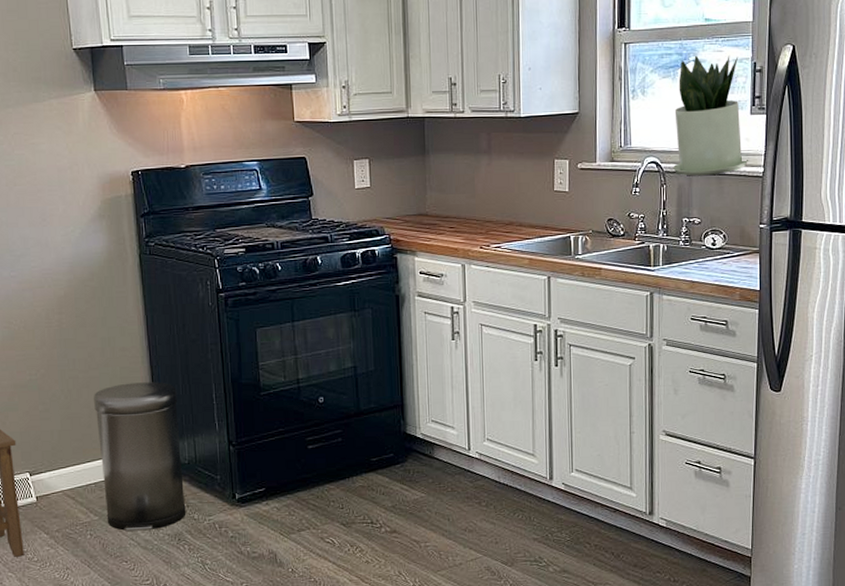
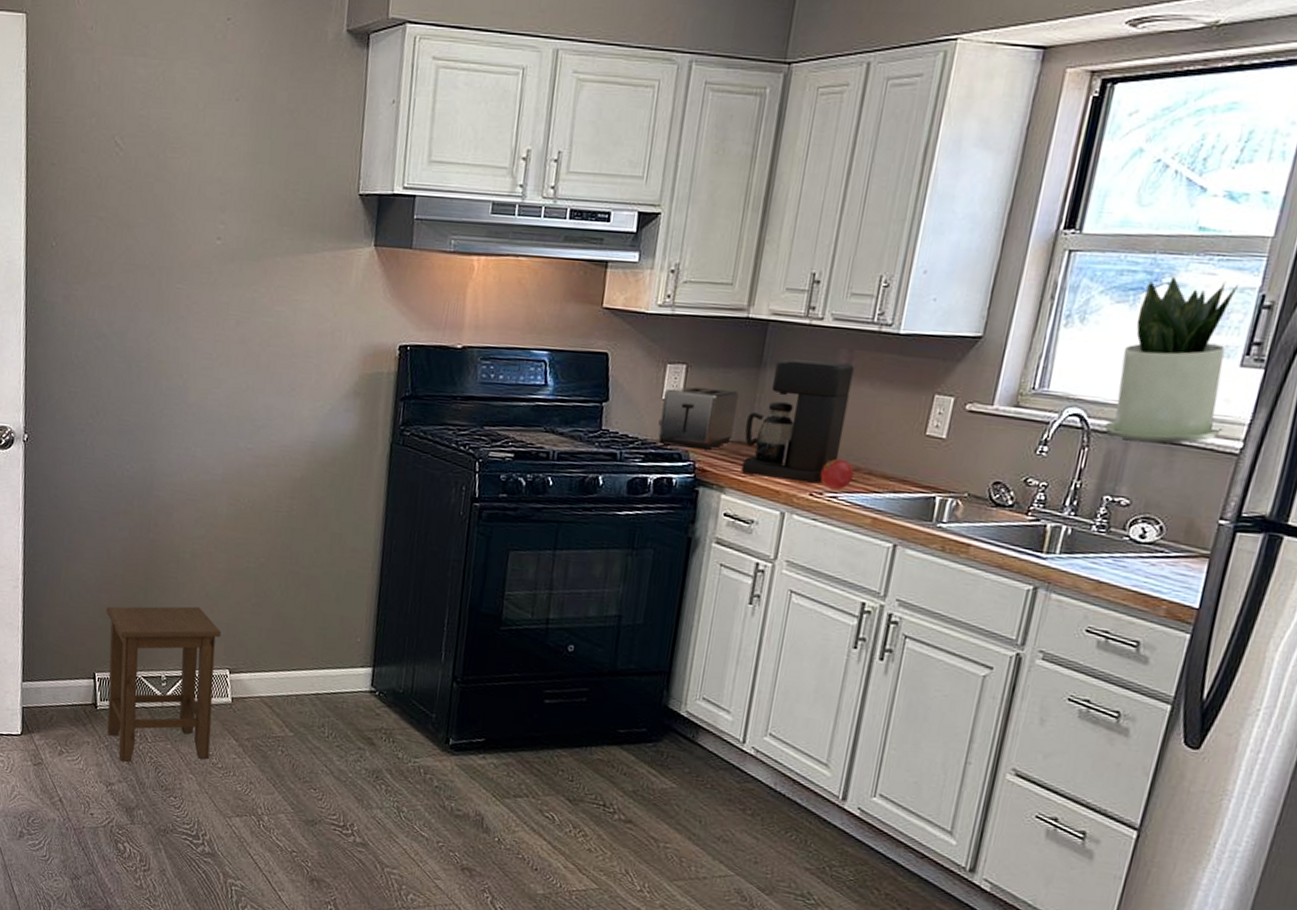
pedal bin: present [94,382,186,532] -> none [302,589,405,761]
toaster: none [356,174,414,224] -> present [658,386,739,450]
coffee maker: none [422,143,496,240] -> present [741,358,855,485]
fruit: none [485,217,510,242] -> present [820,458,855,491]

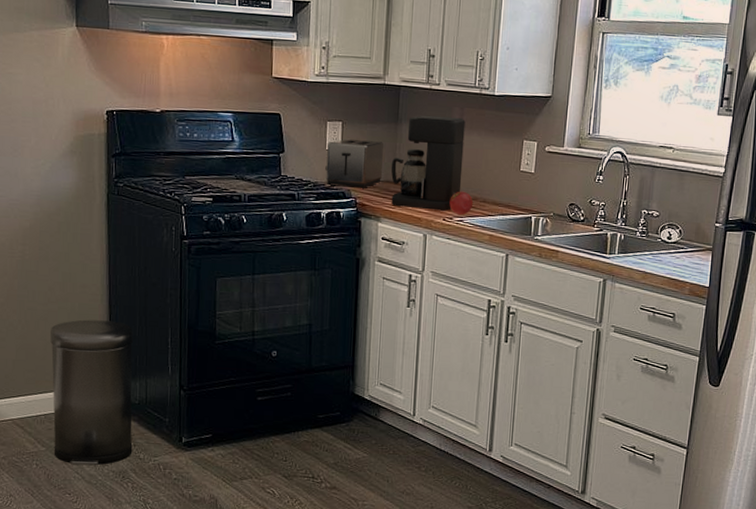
pedal bin: none [302,589,405,761] -> present [50,319,133,466]
planter: present [1102,276,1240,444] -> none [636,51,712,171]

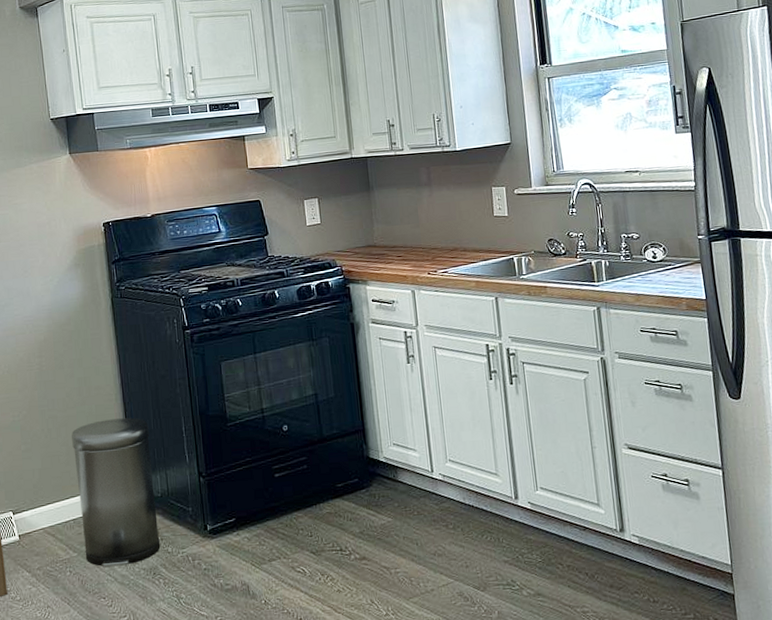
toaster: present [325,138,383,188] -> none [307,210,363,258]
coffee maker: present [391,115,466,212] -> none [369,176,440,269]
fruit: present [449,191,474,216] -> none [431,244,455,267]

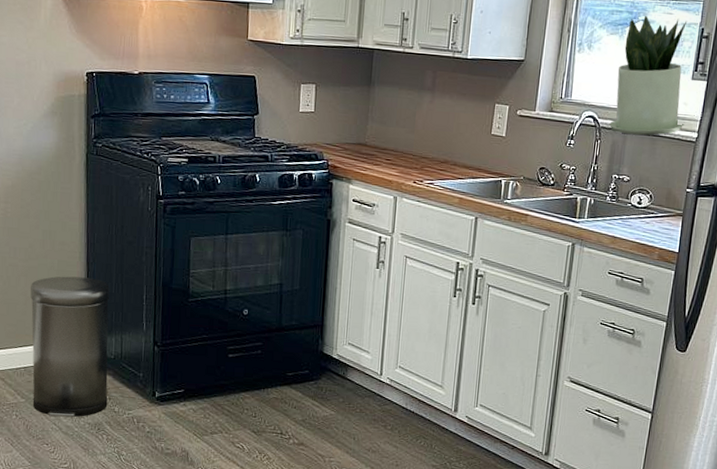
planter: none [602,81,680,195] -> present [608,15,688,136]

